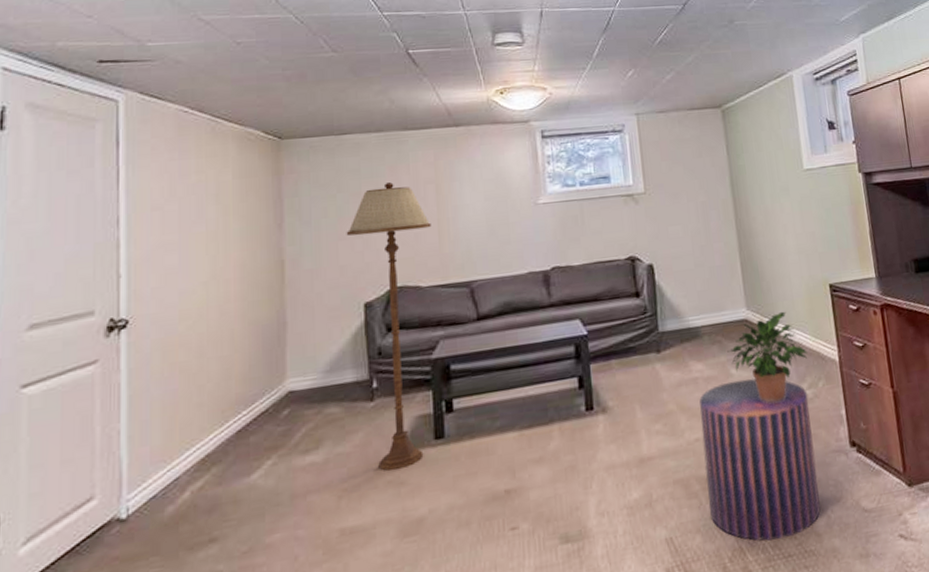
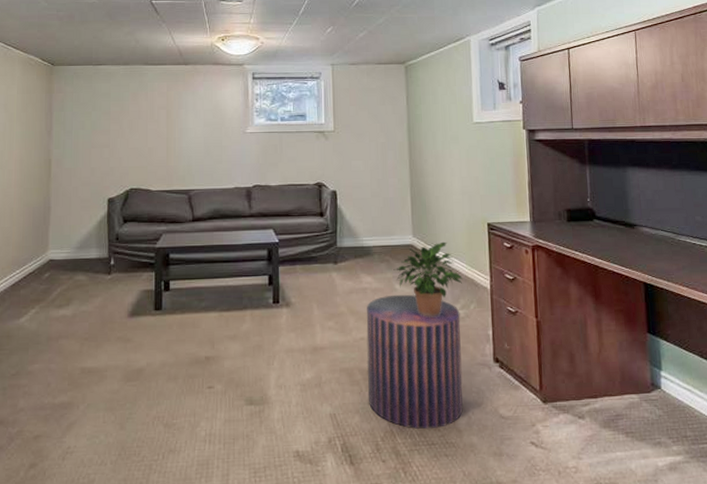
floor lamp: present [346,182,432,471] -> none [97,106,162,329]

